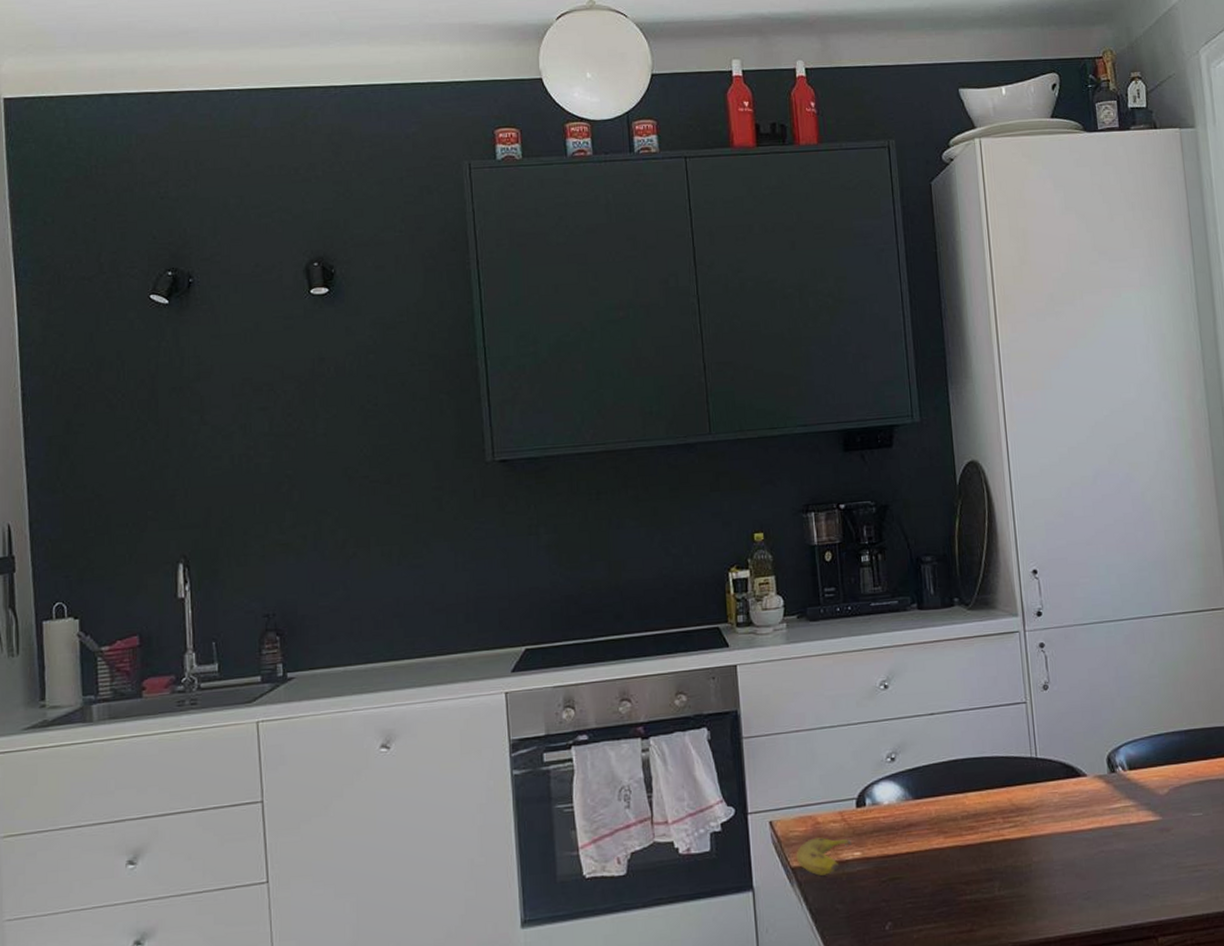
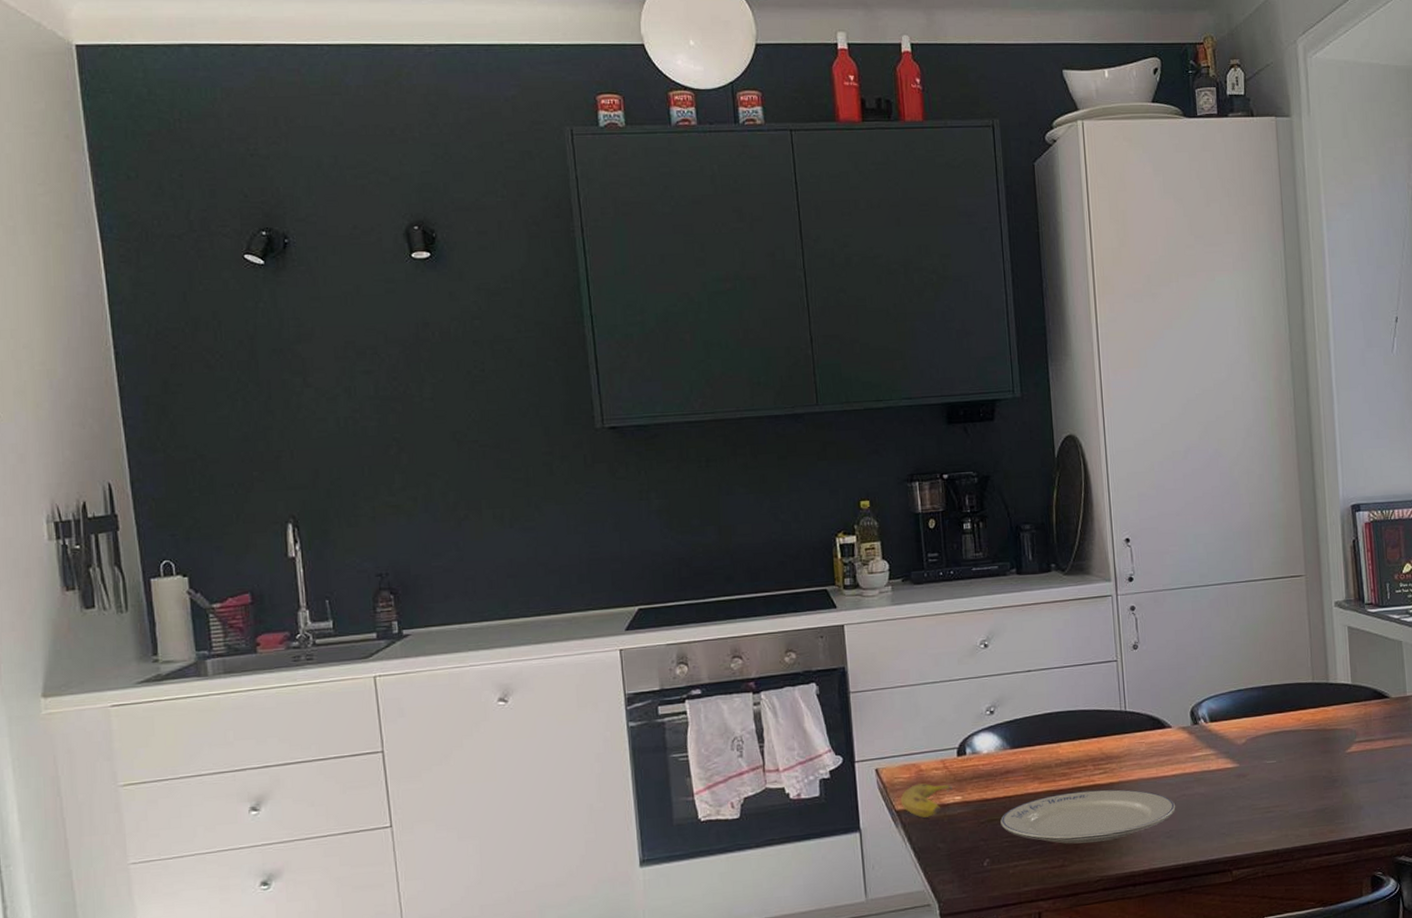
plate: none [903,845,1094,906] -> present [1000,789,1176,844]

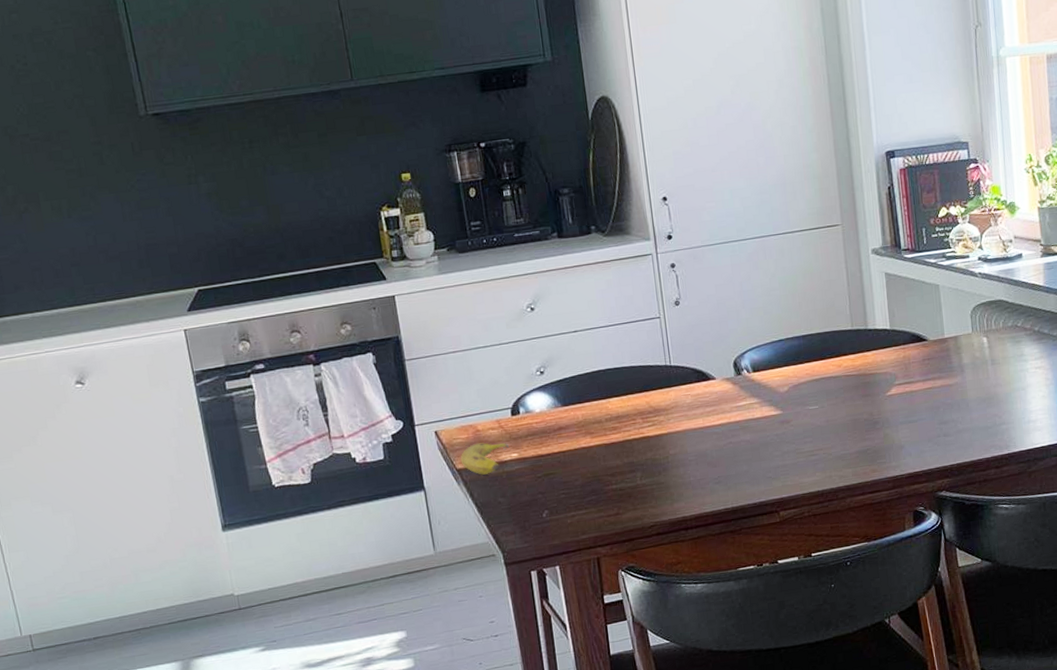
plate: present [1000,789,1176,844] -> none [556,440,723,493]

